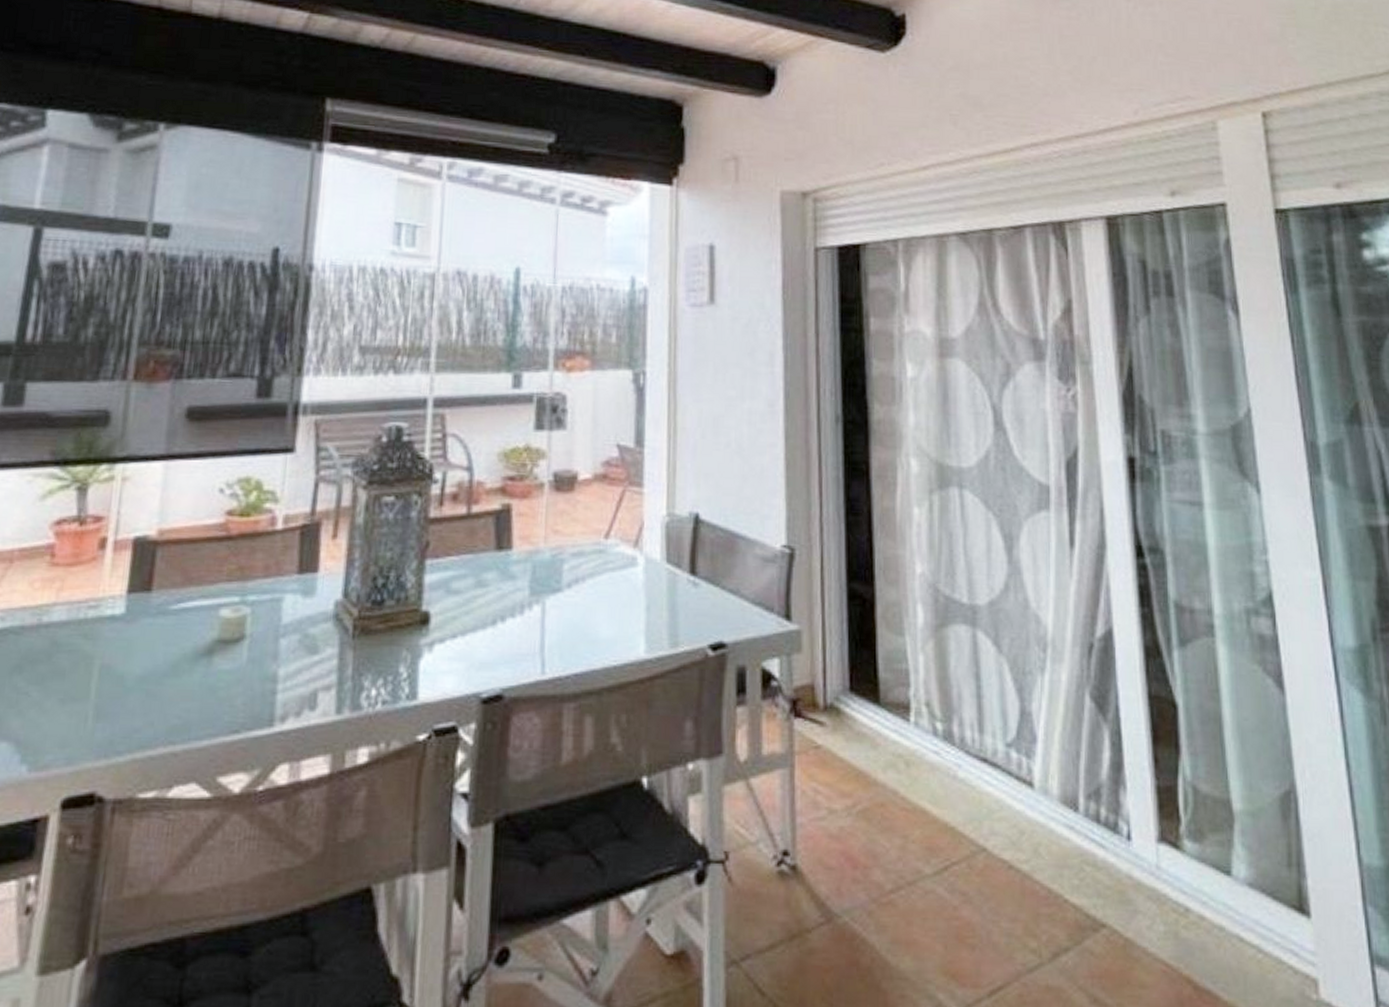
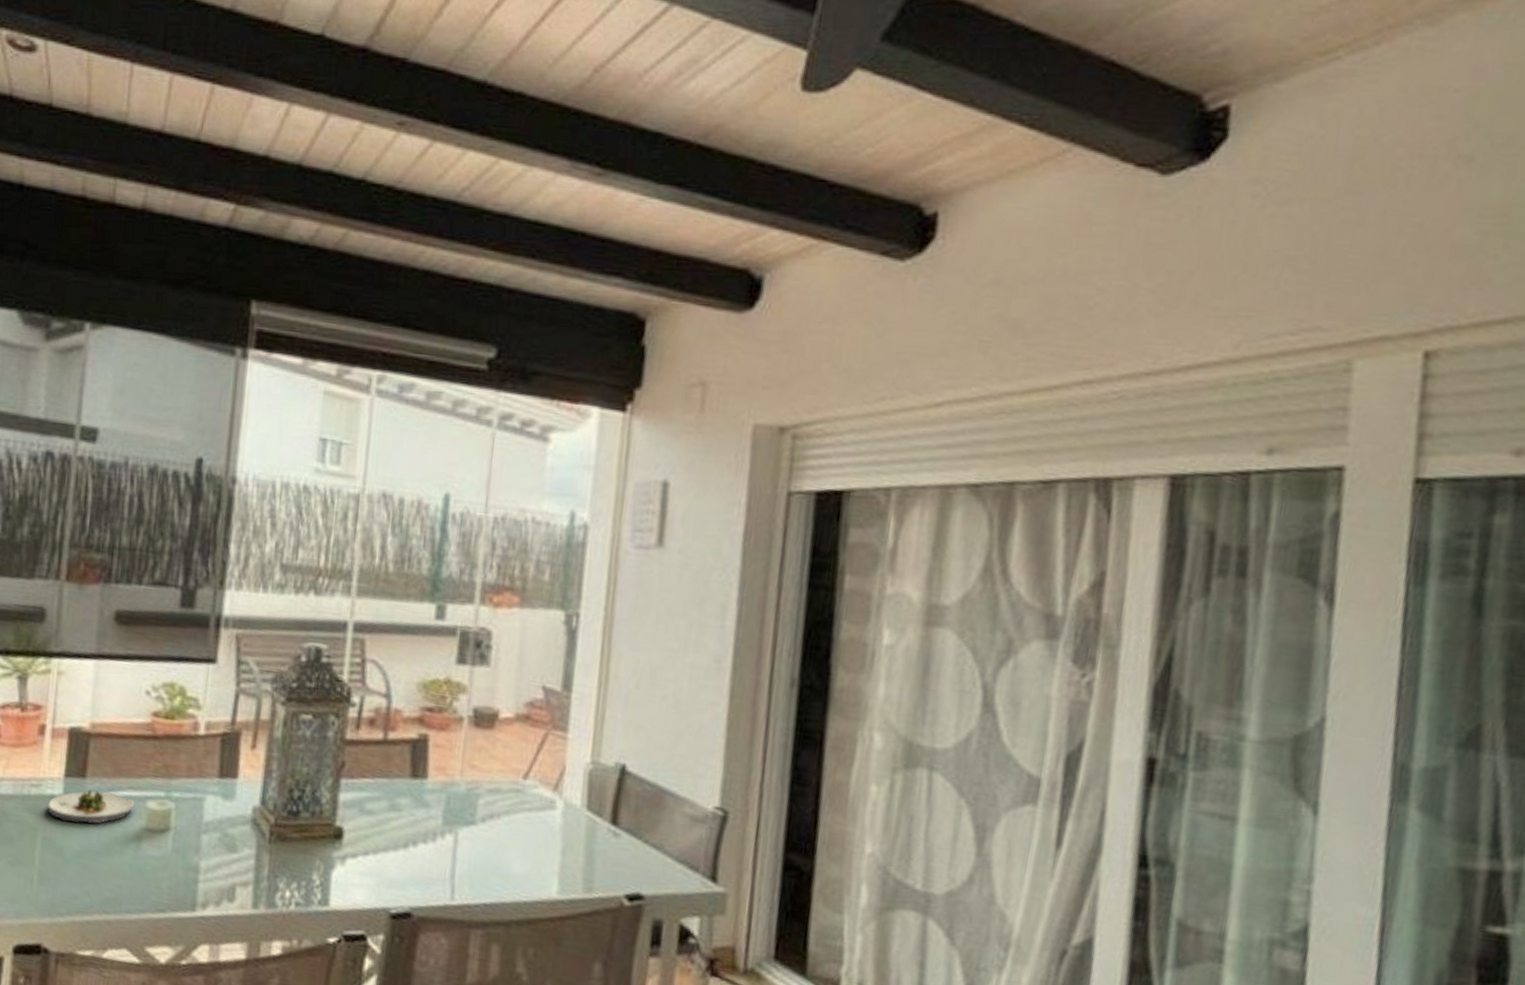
salad plate: none [107,604,207,643] -> present [47,790,135,824]

